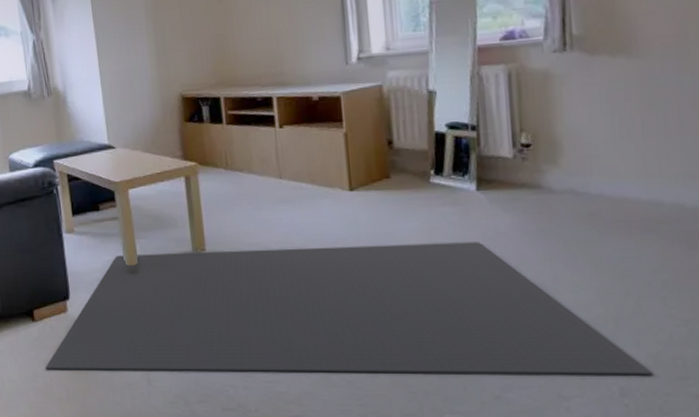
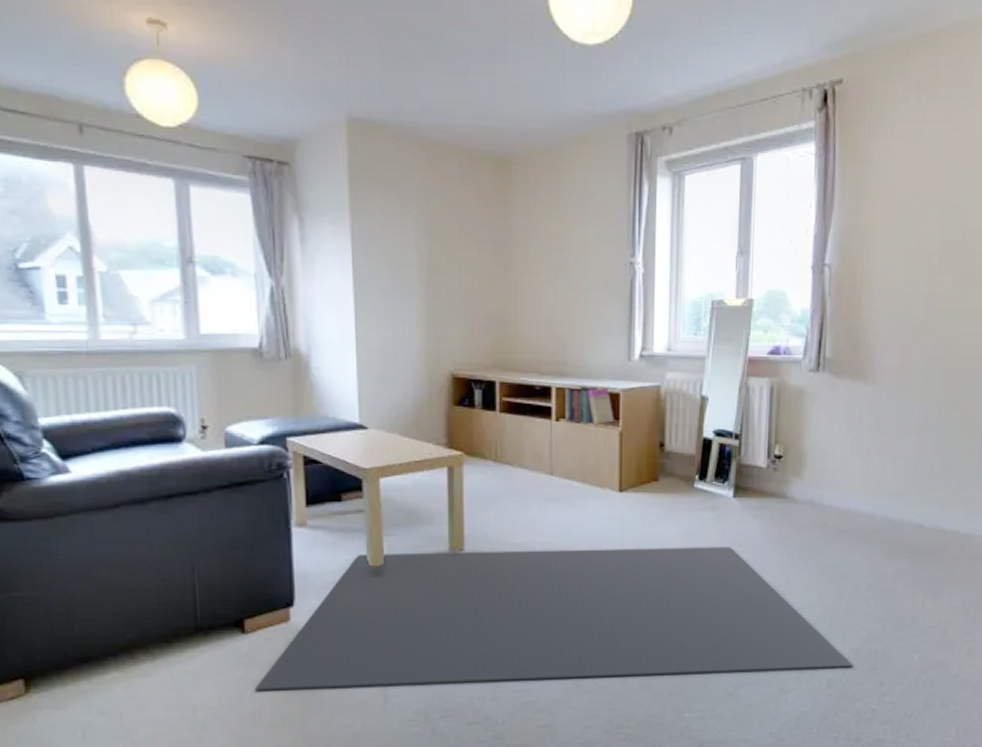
books: none [286,92,337,129] -> present [565,386,614,425]

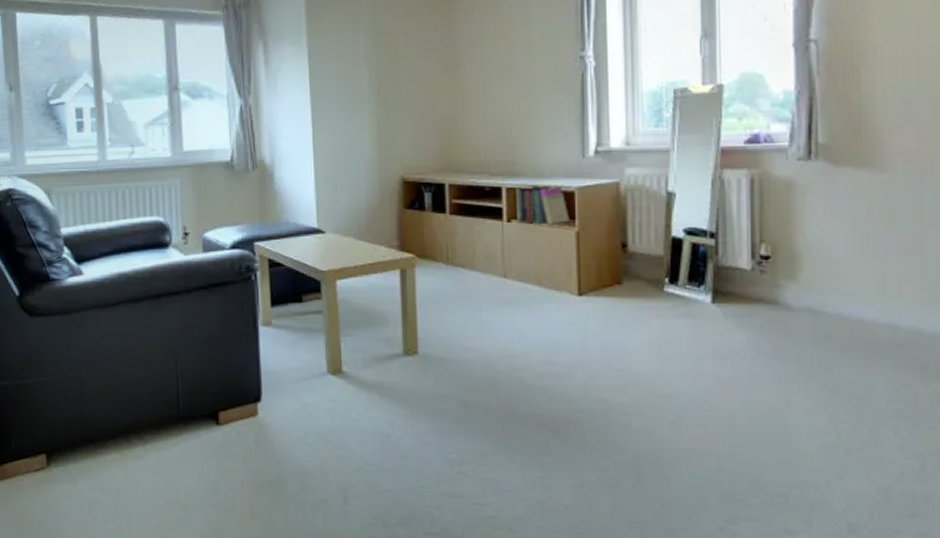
rug: present [255,547,853,692] -> none [228,354,883,511]

